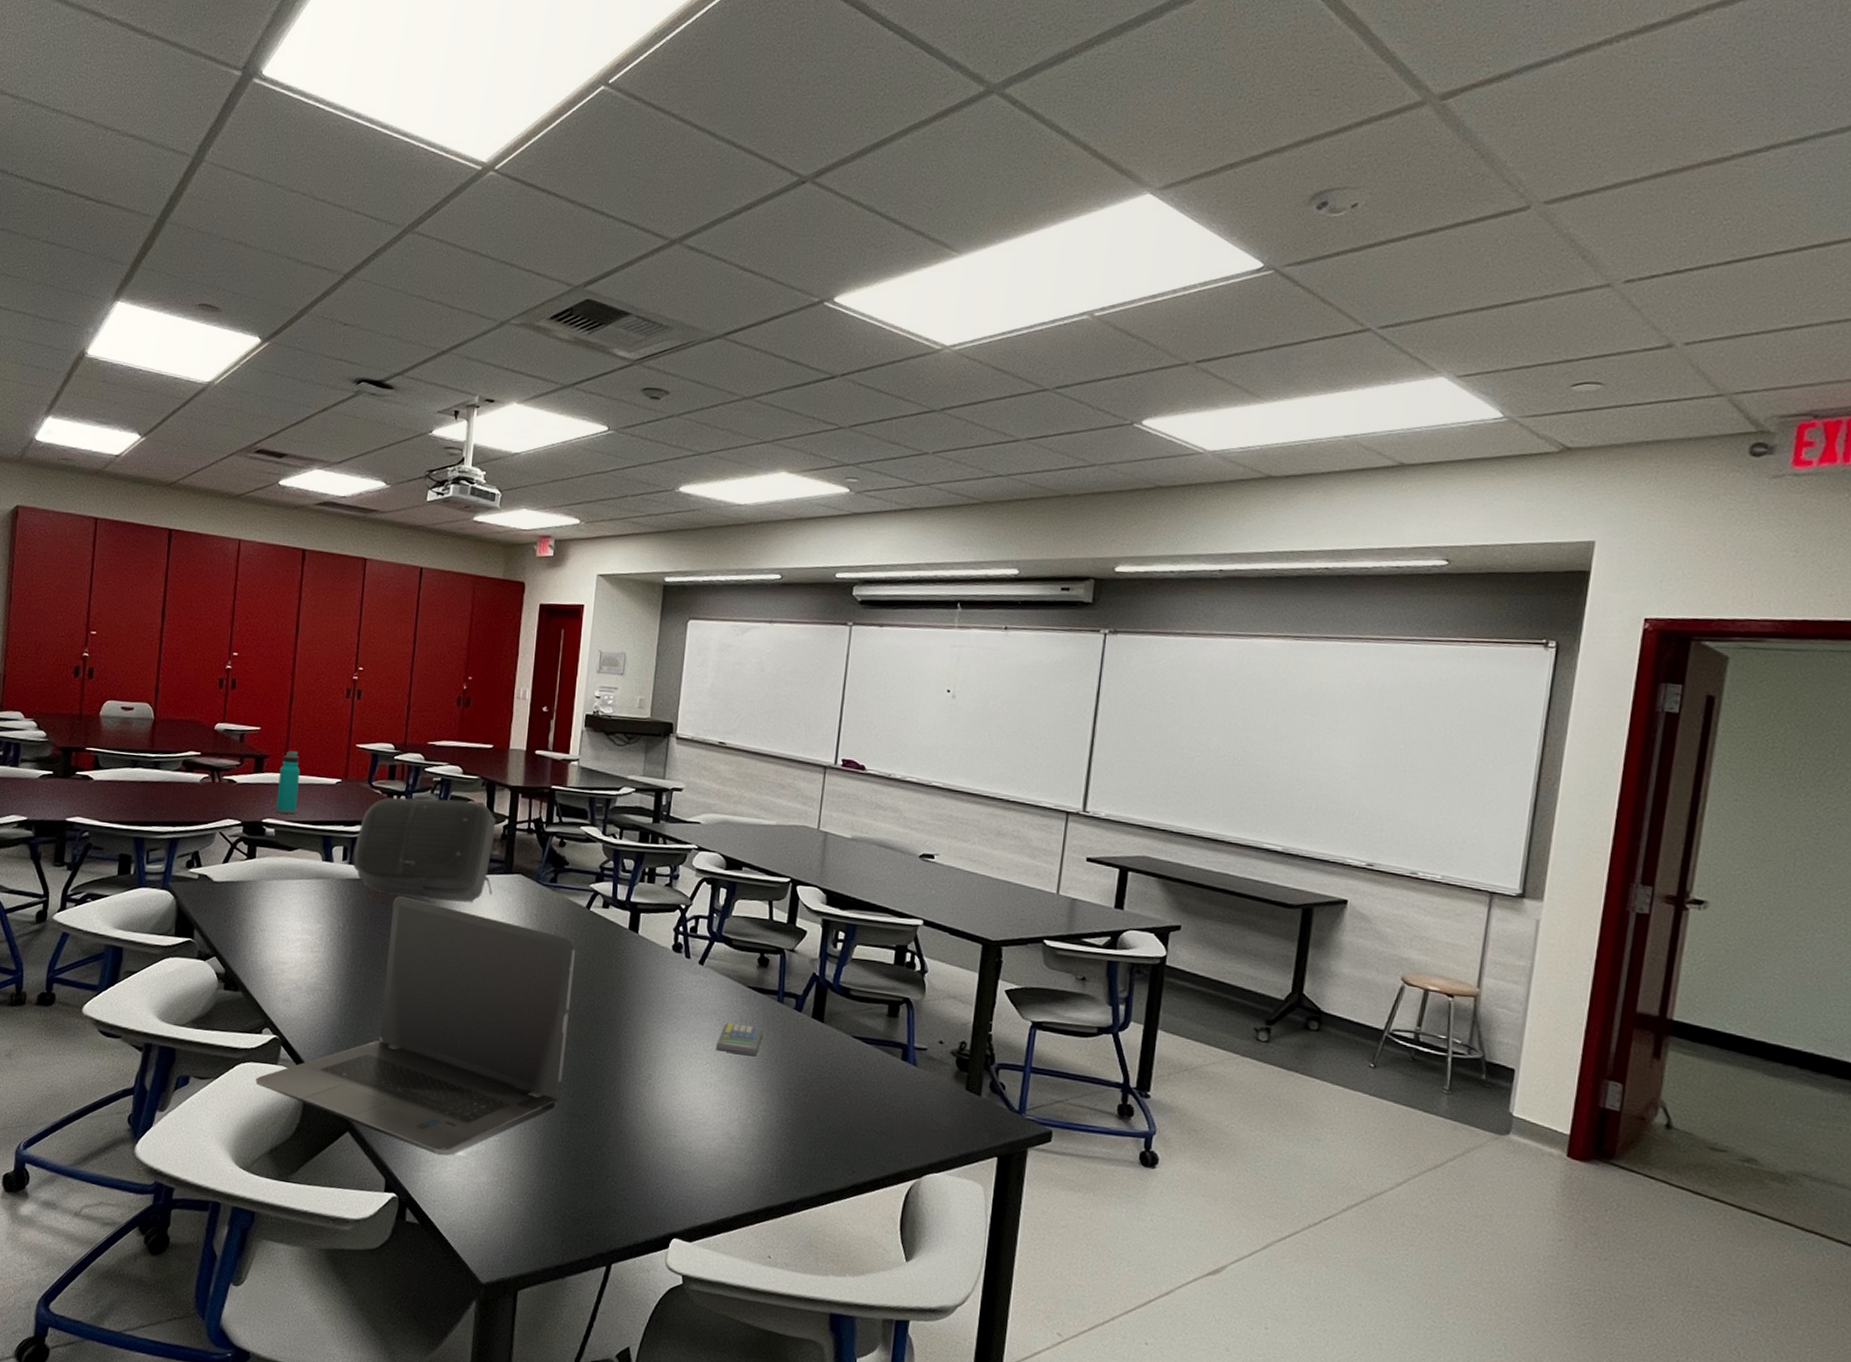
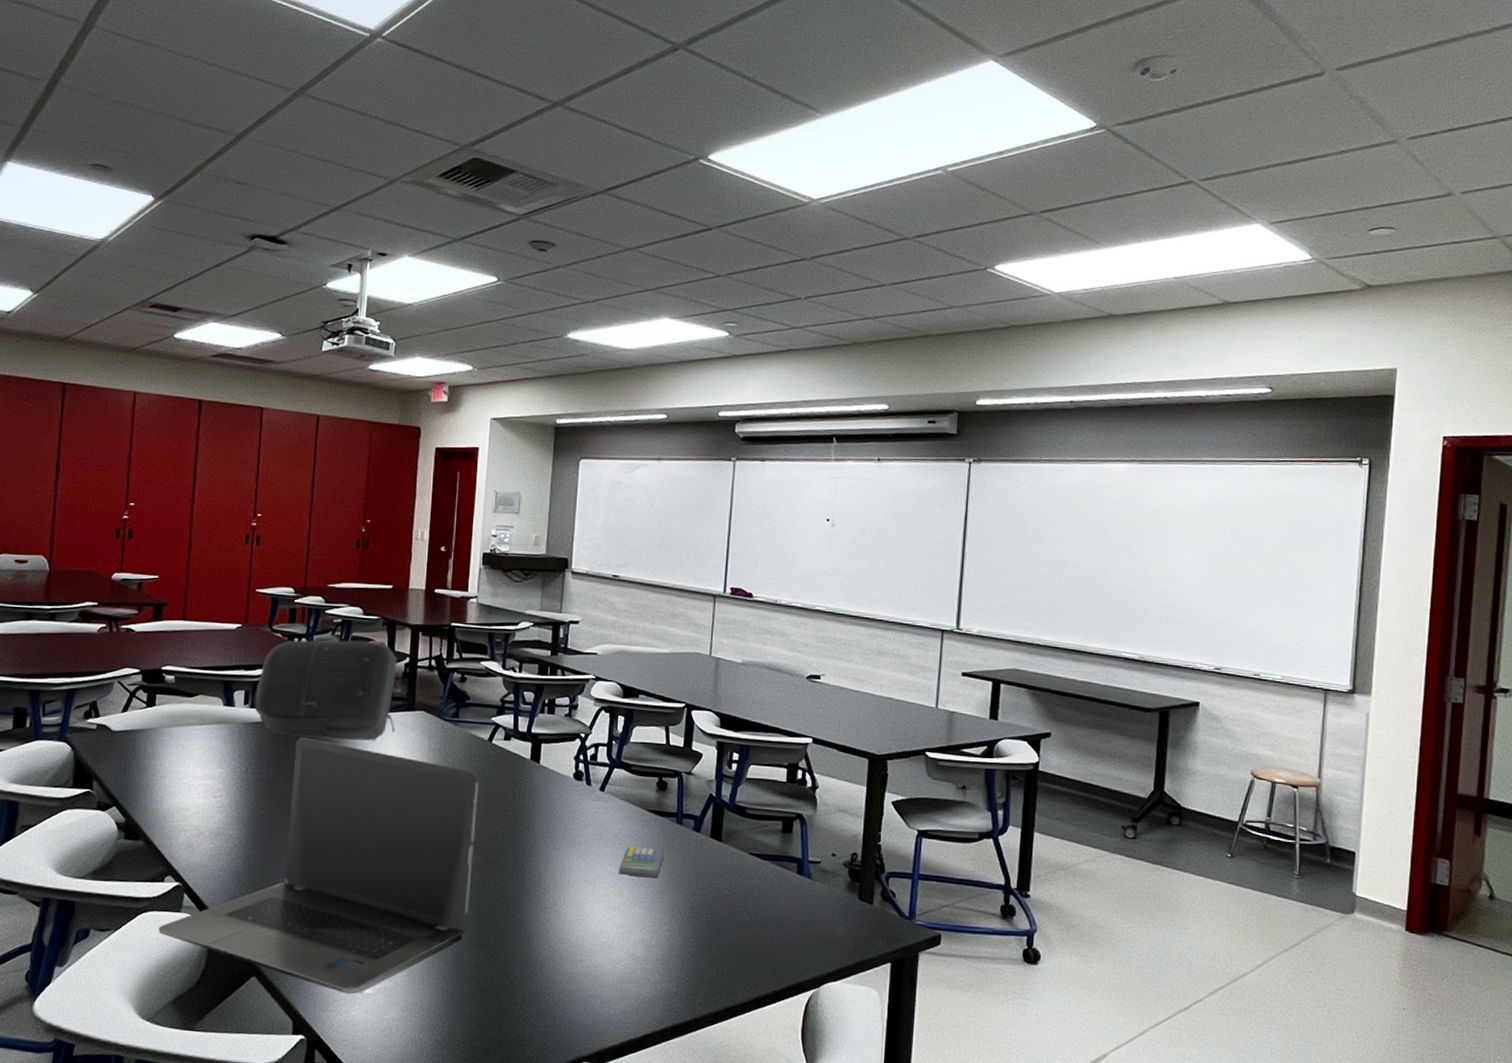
water bottle: present [276,751,300,814] -> none [175,598,199,661]

